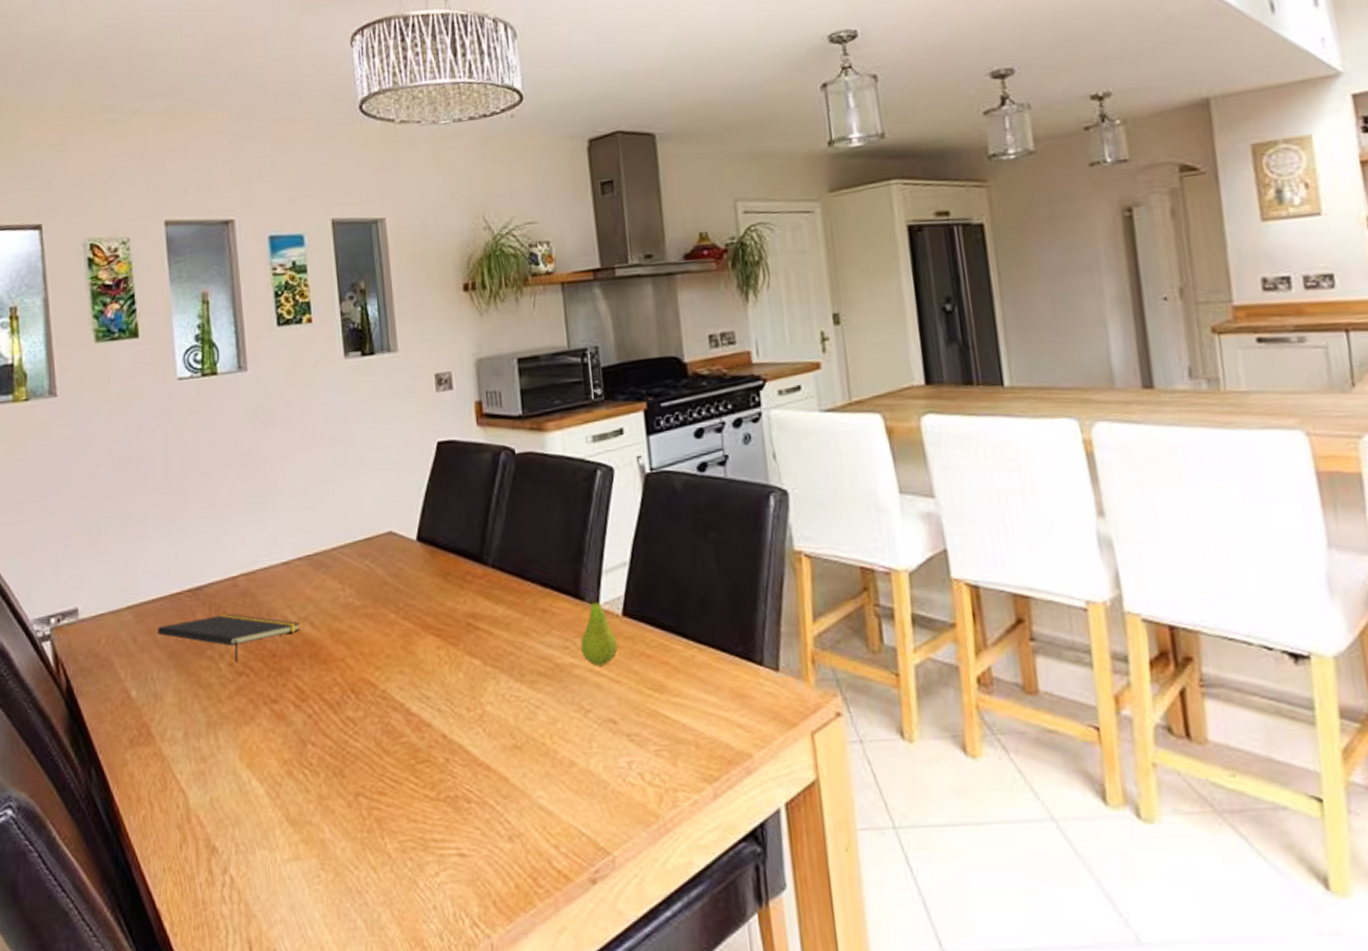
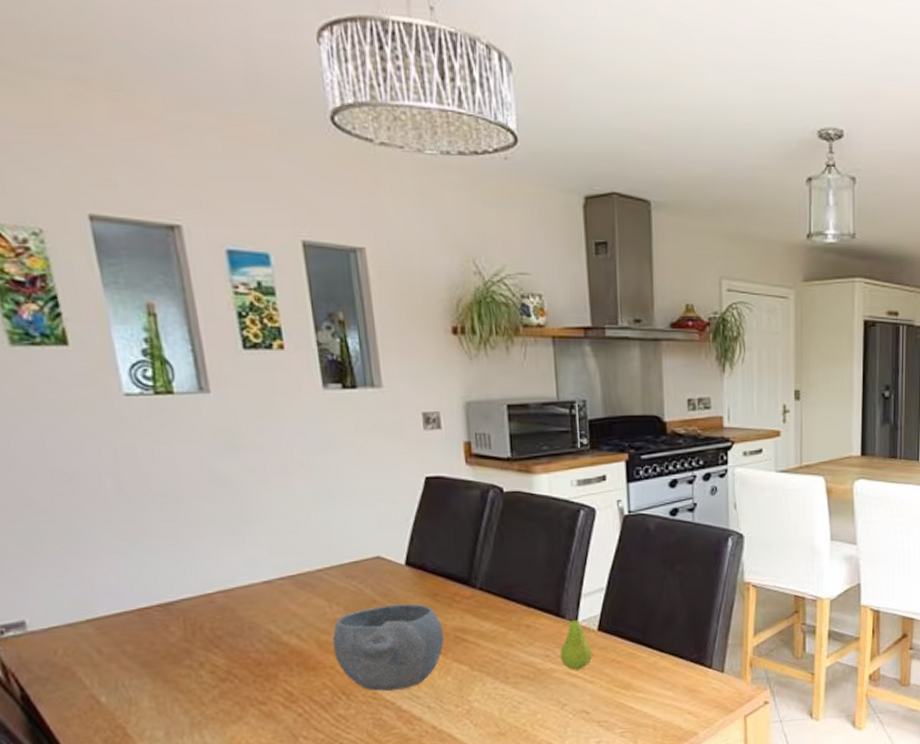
notepad: present [157,613,300,662] -> none [125,626,286,670]
bowl: none [344,585,455,689] -> present [332,603,444,691]

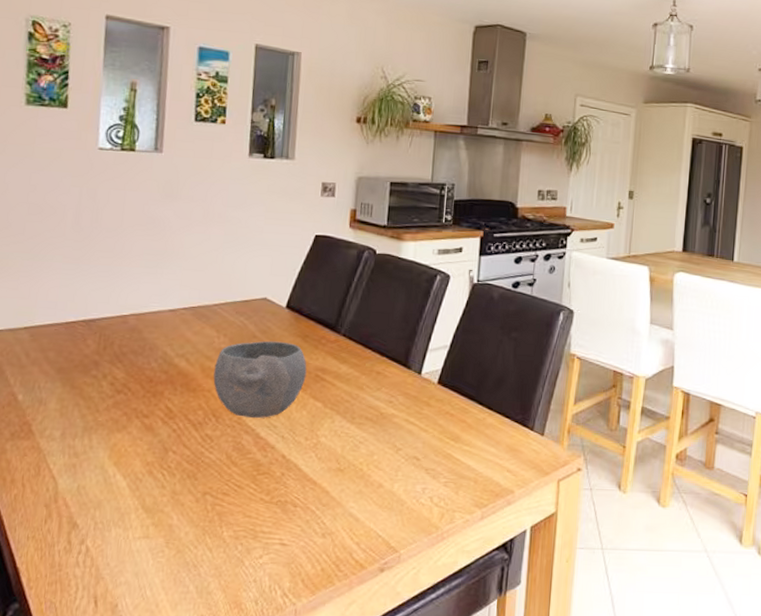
fruit: present [560,611,592,670] -> none [401,364,430,418]

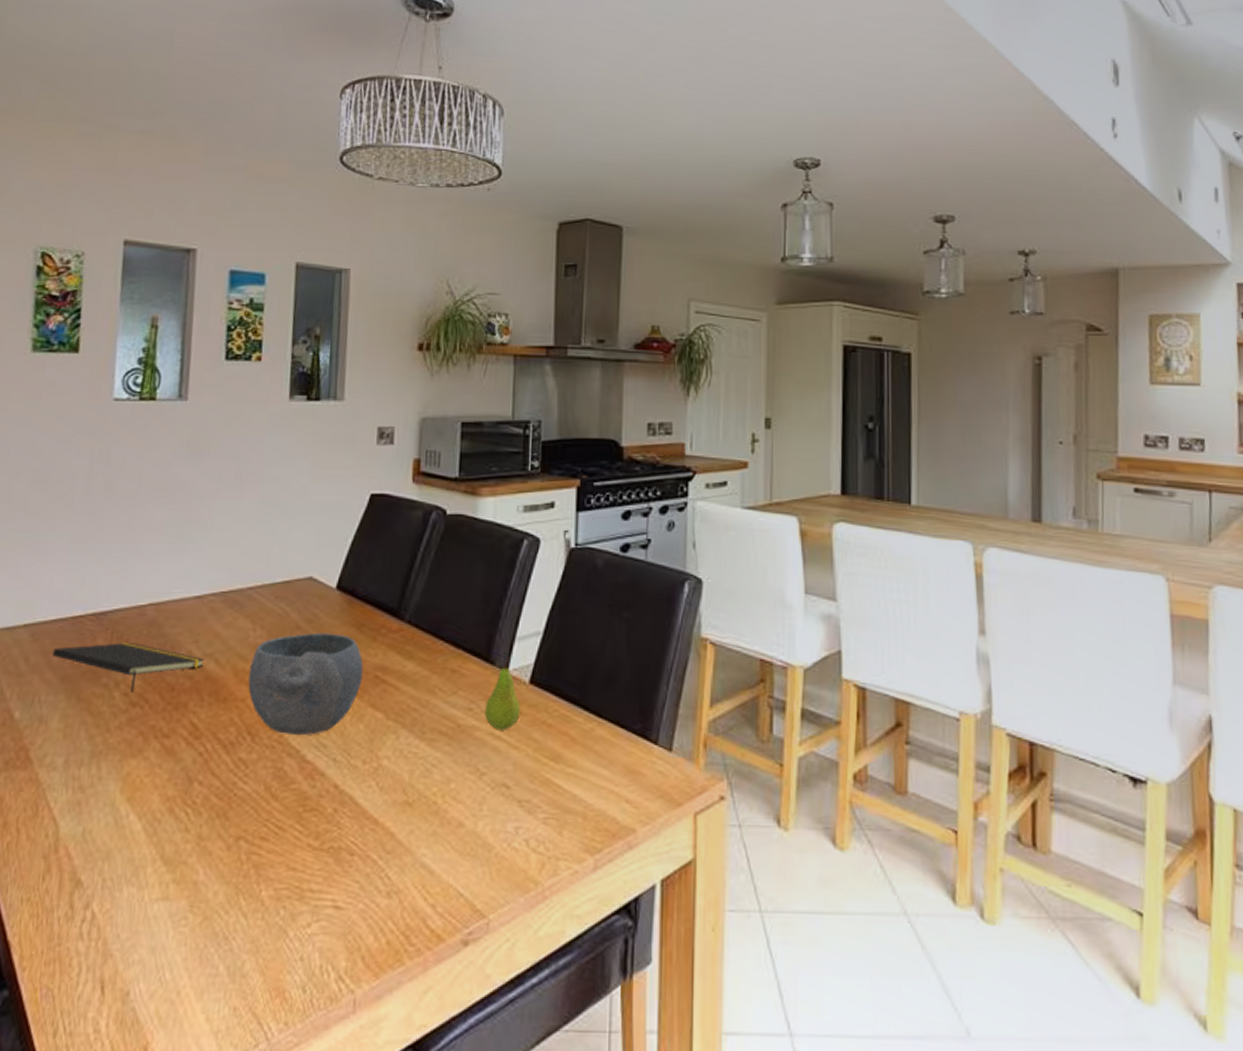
notepad: none [49,343,177,382] -> present [52,642,204,692]
fruit: none [401,364,430,418] -> present [484,658,520,730]

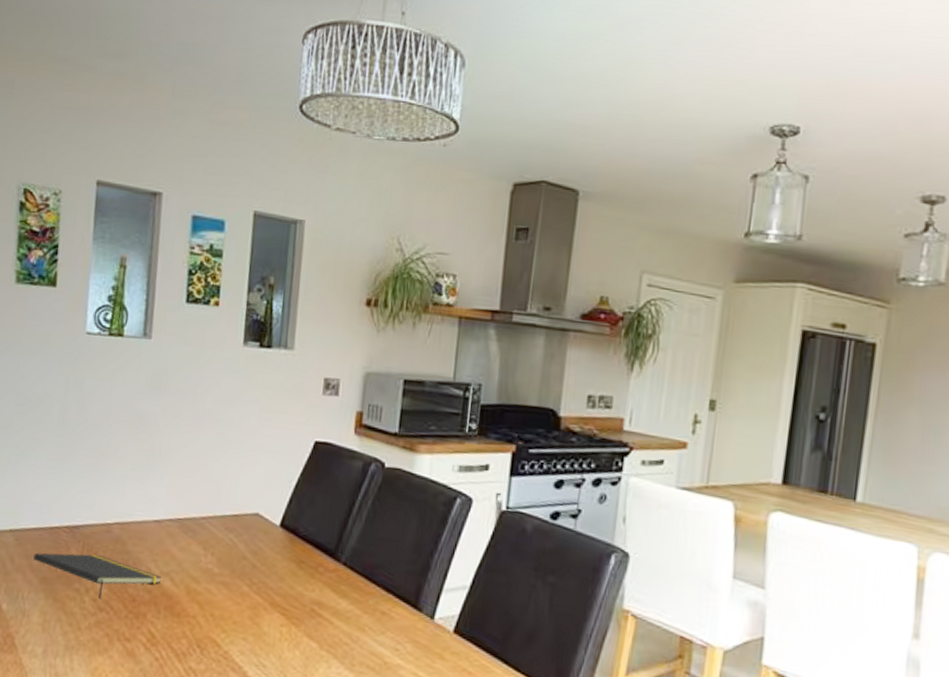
bowl: present [248,632,364,735] -> none [199,563,302,655]
fruit: present [484,658,520,730] -> none [409,607,444,672]

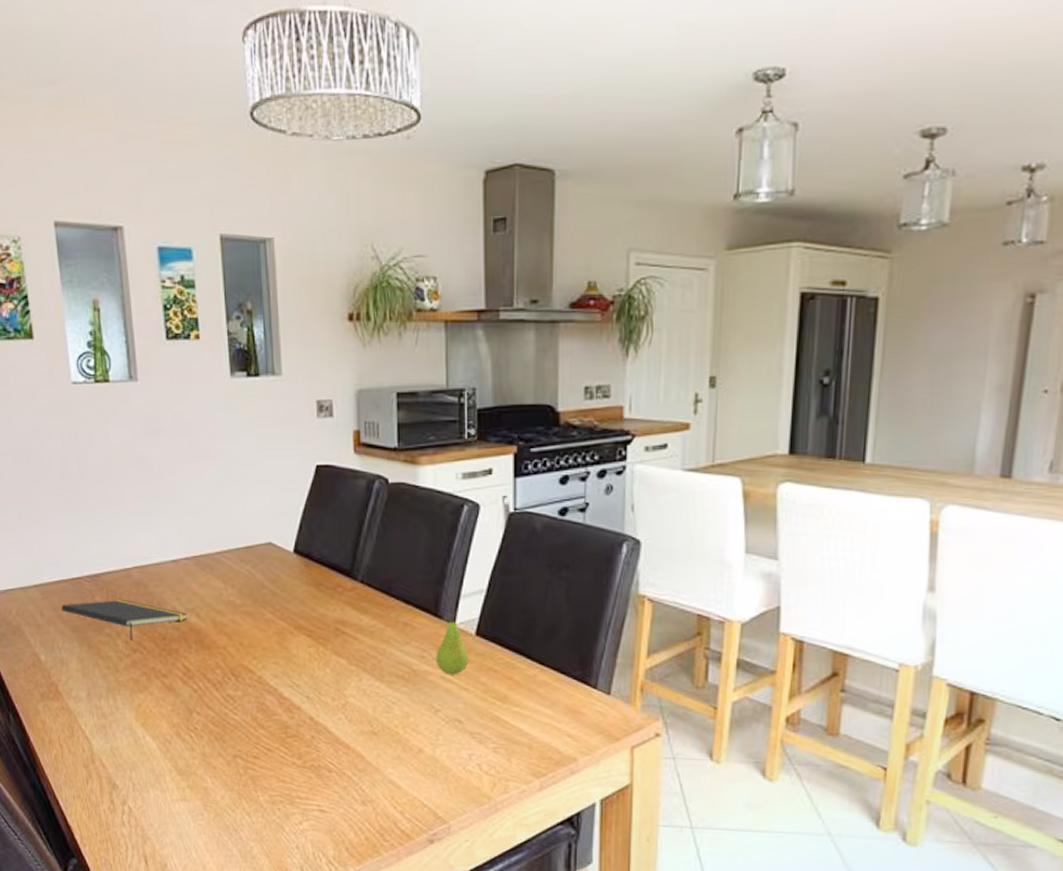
fruit: none [409,607,444,672] -> present [435,613,468,675]

